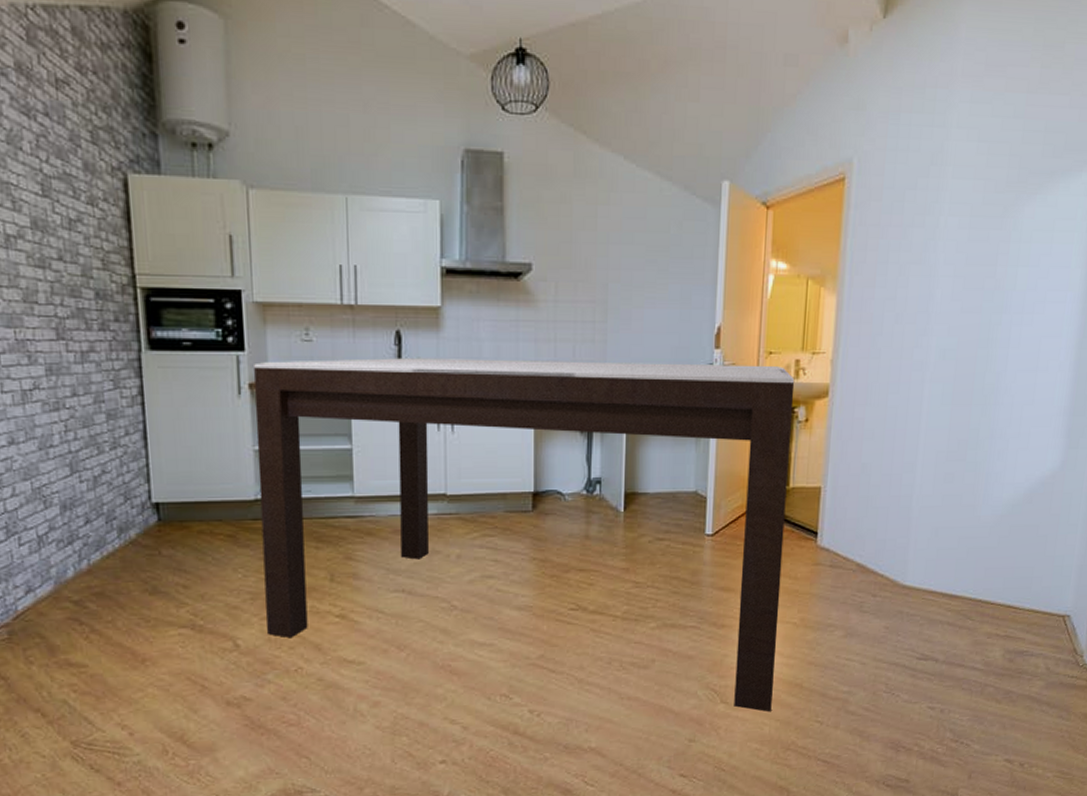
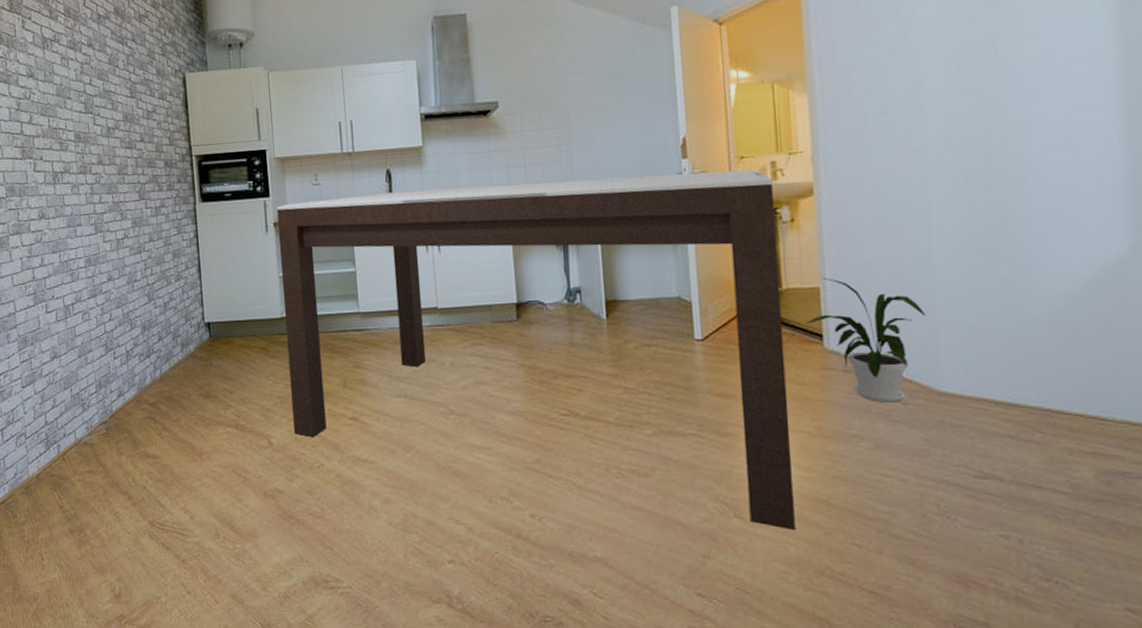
house plant: none [805,478,903,595] -> present [805,278,926,403]

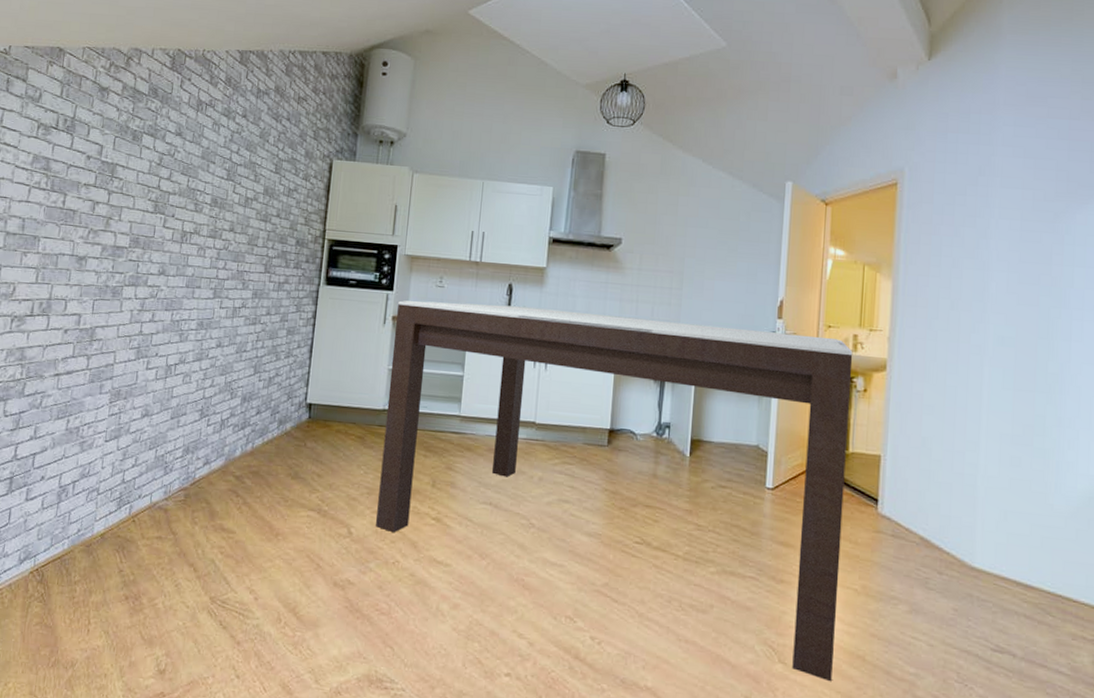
house plant: present [805,278,926,403] -> none [865,448,968,572]

